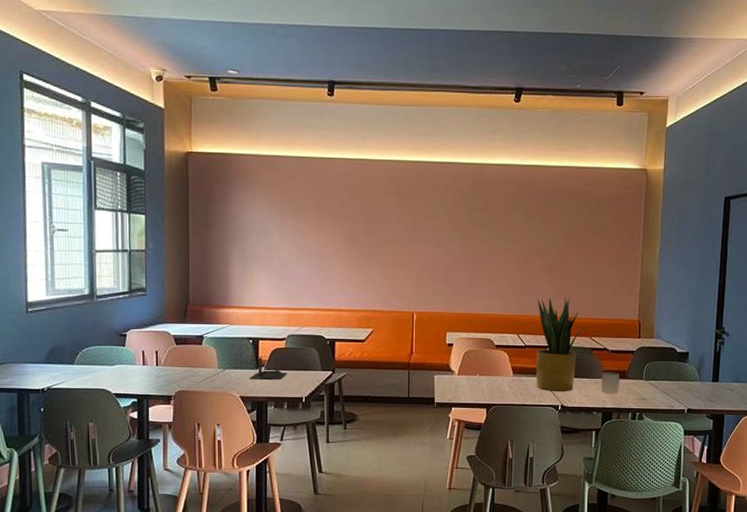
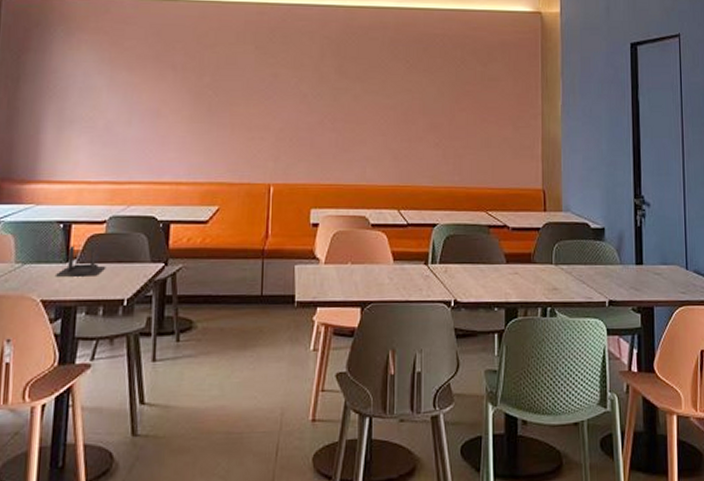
planter: present [535,297,585,391] -> none [421,163,480,282]
mug: present [600,372,620,395] -> none [502,255,525,285]

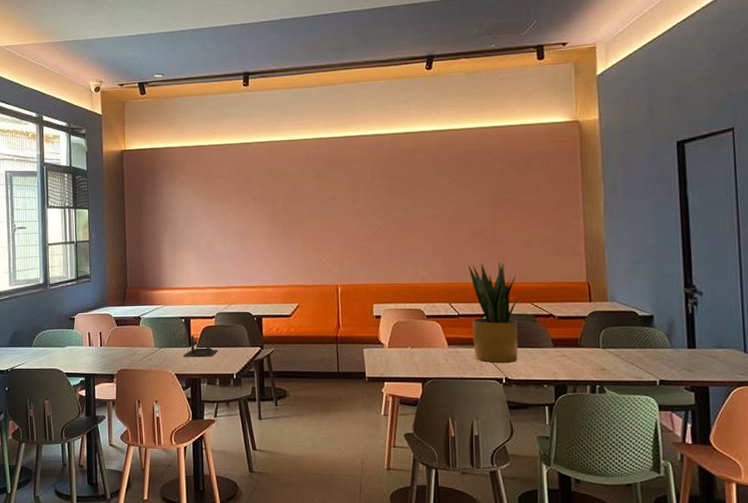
planter: none [421,163,480,282] -> present [468,262,525,363]

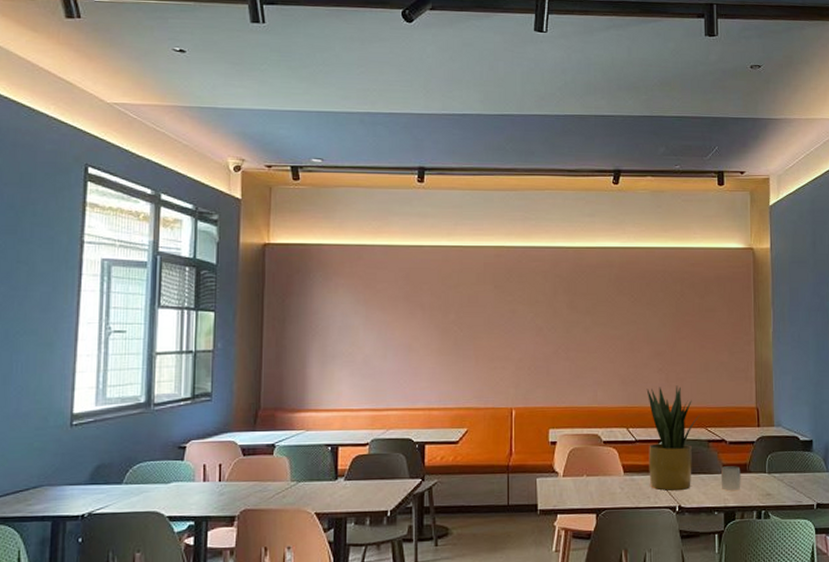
napkin holder: present [182,335,218,357] -> none [326,465,371,493]
mug: none [549,340,573,366] -> present [720,466,741,492]

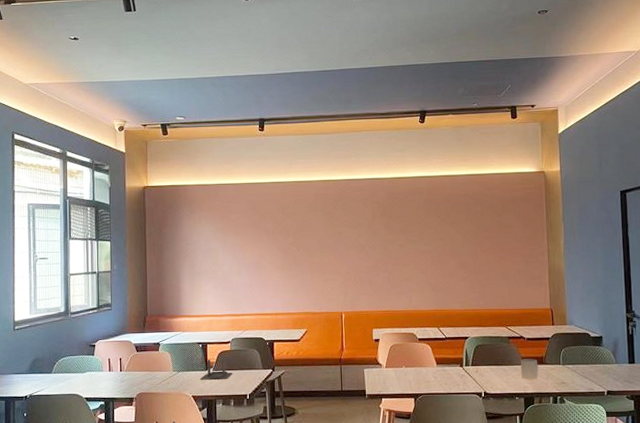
napkin holder: none [326,465,371,493] -> present [199,359,233,380]
planter: present [646,385,700,491] -> none [453,291,500,379]

